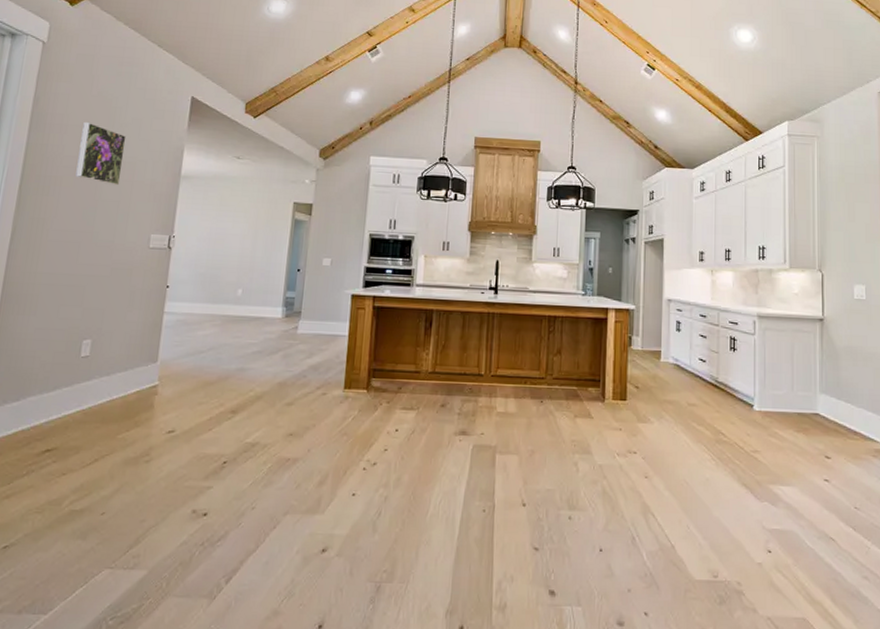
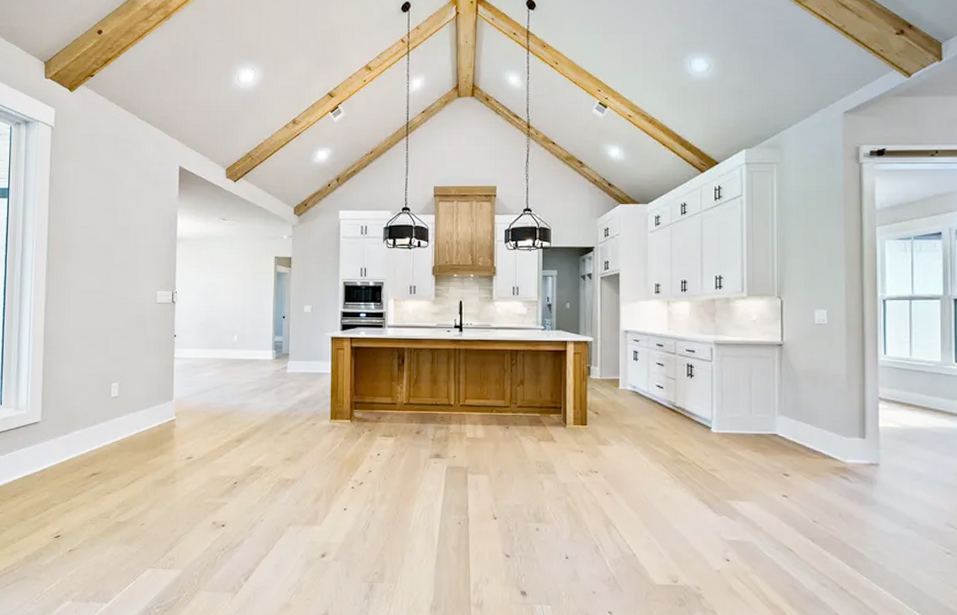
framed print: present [75,122,127,186] -> none [91,196,128,250]

